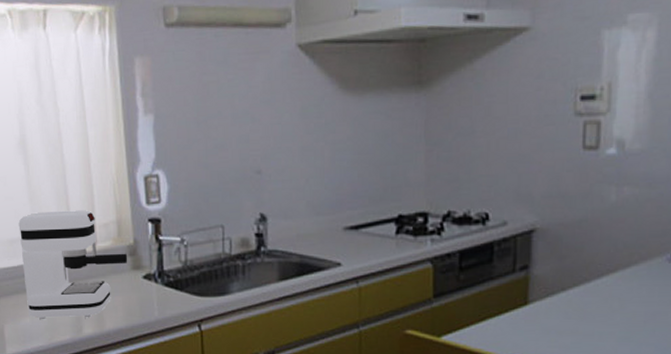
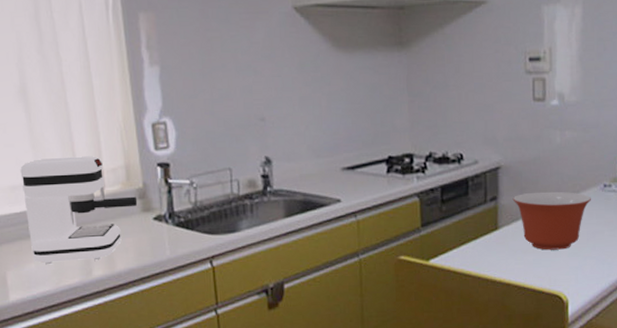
mixing bowl: none [548,261,653,333] -> present [512,191,591,250]

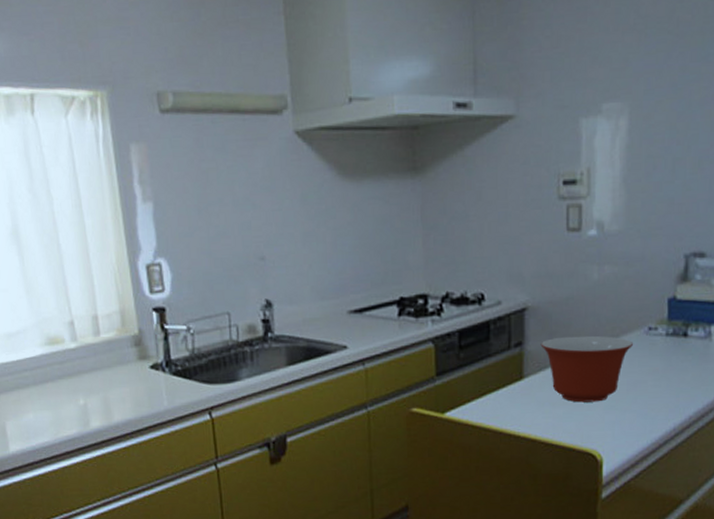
coffee maker: present [20,156,138,265] -> none [15,301,134,415]

